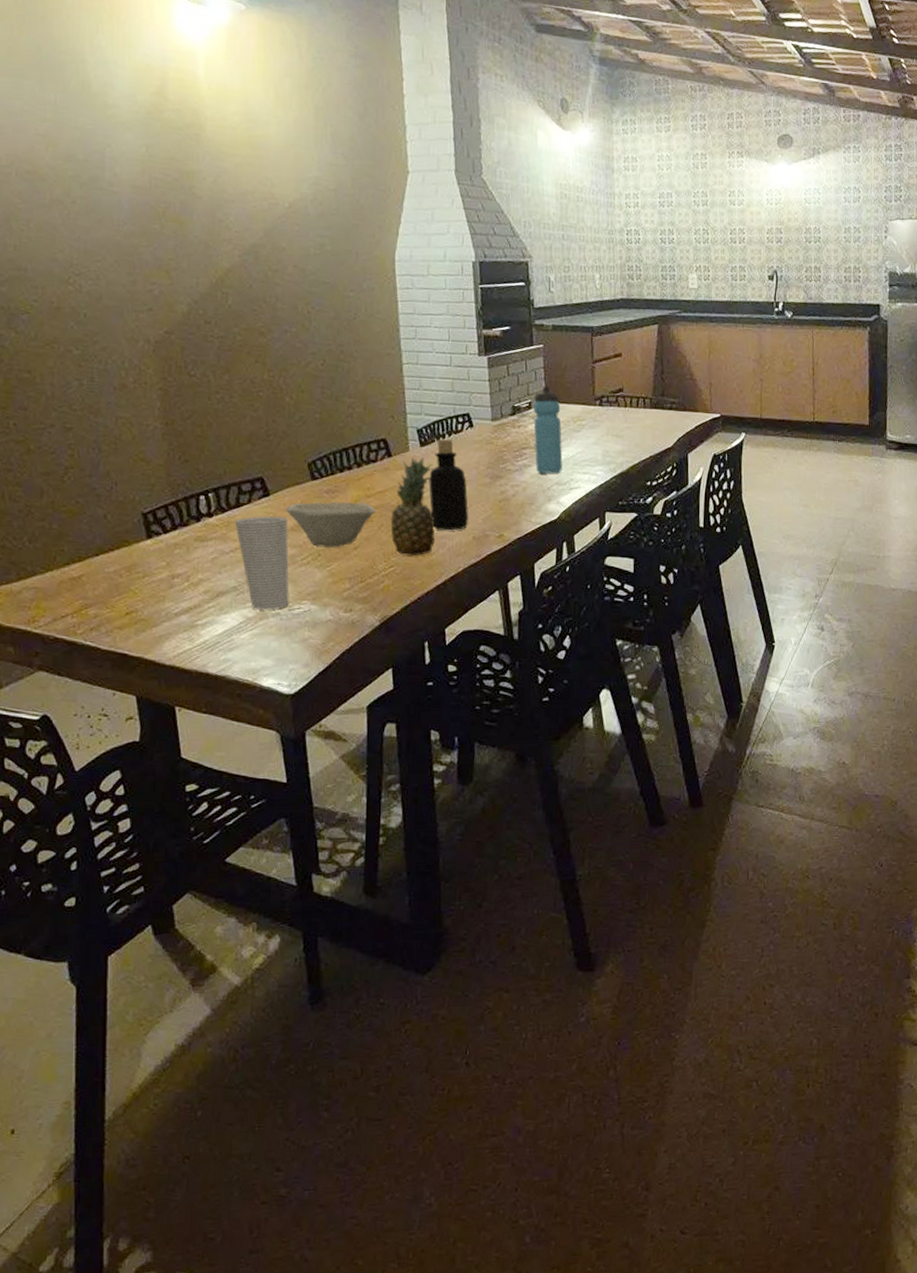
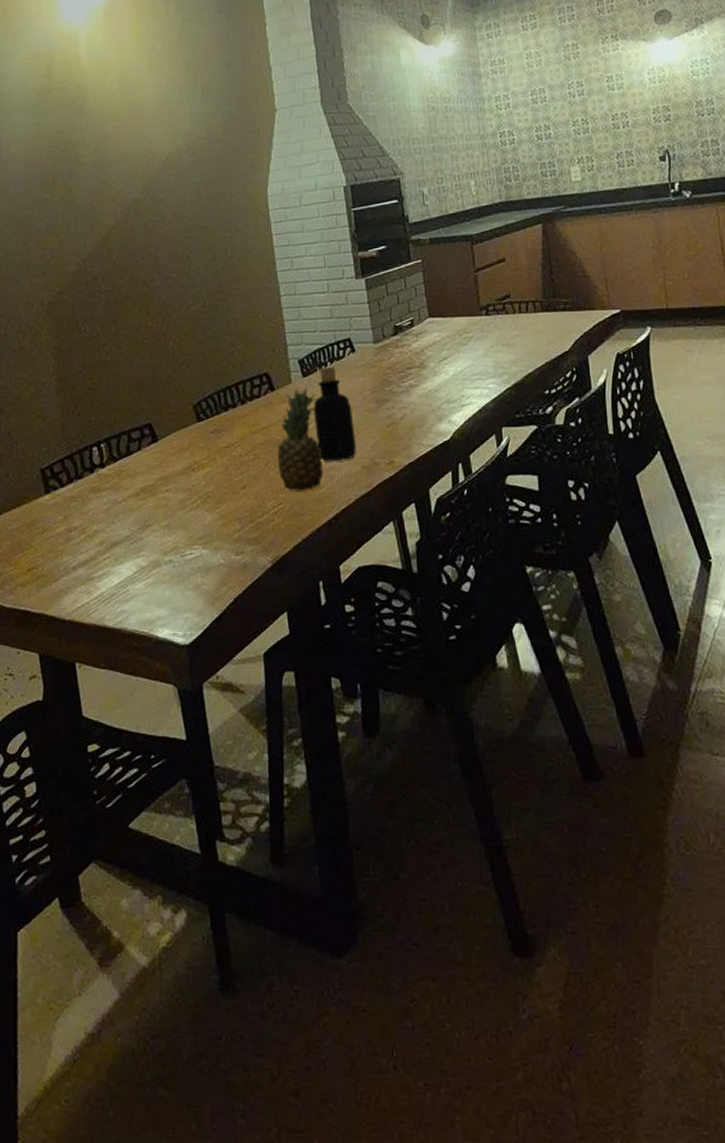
cup: present [235,516,289,610] -> none [126,461,181,558]
bowl: present [285,501,377,548] -> none [173,440,263,489]
water bottle: present [533,386,563,474] -> none [416,301,452,392]

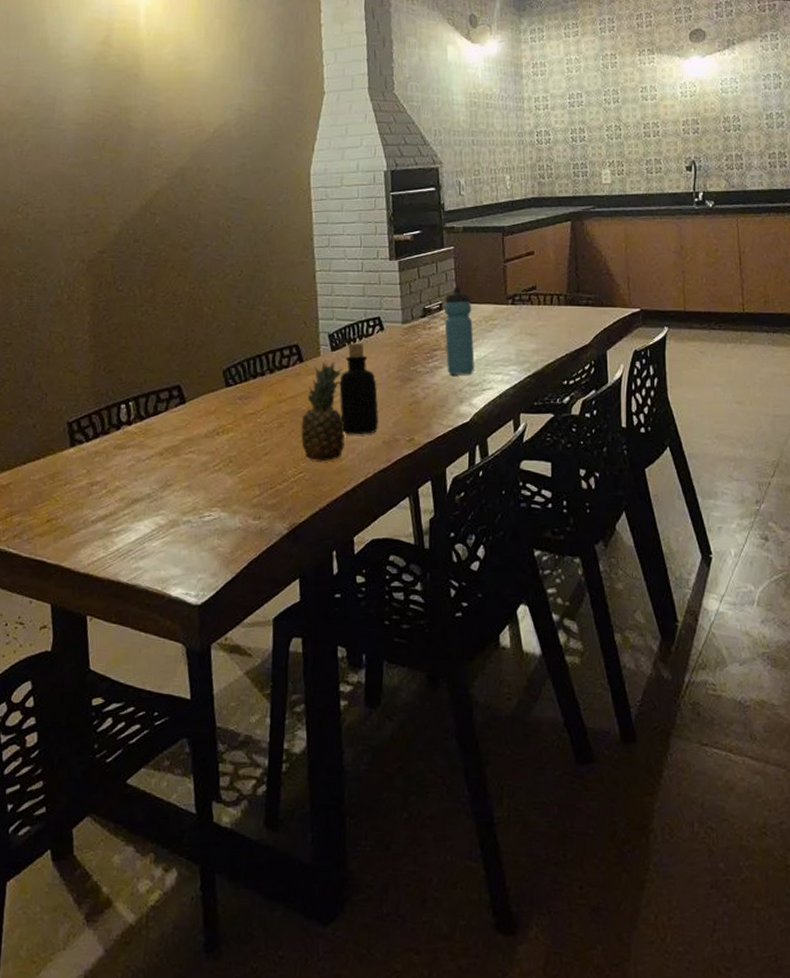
water bottle: none [416,301,452,392] -> present [444,287,475,375]

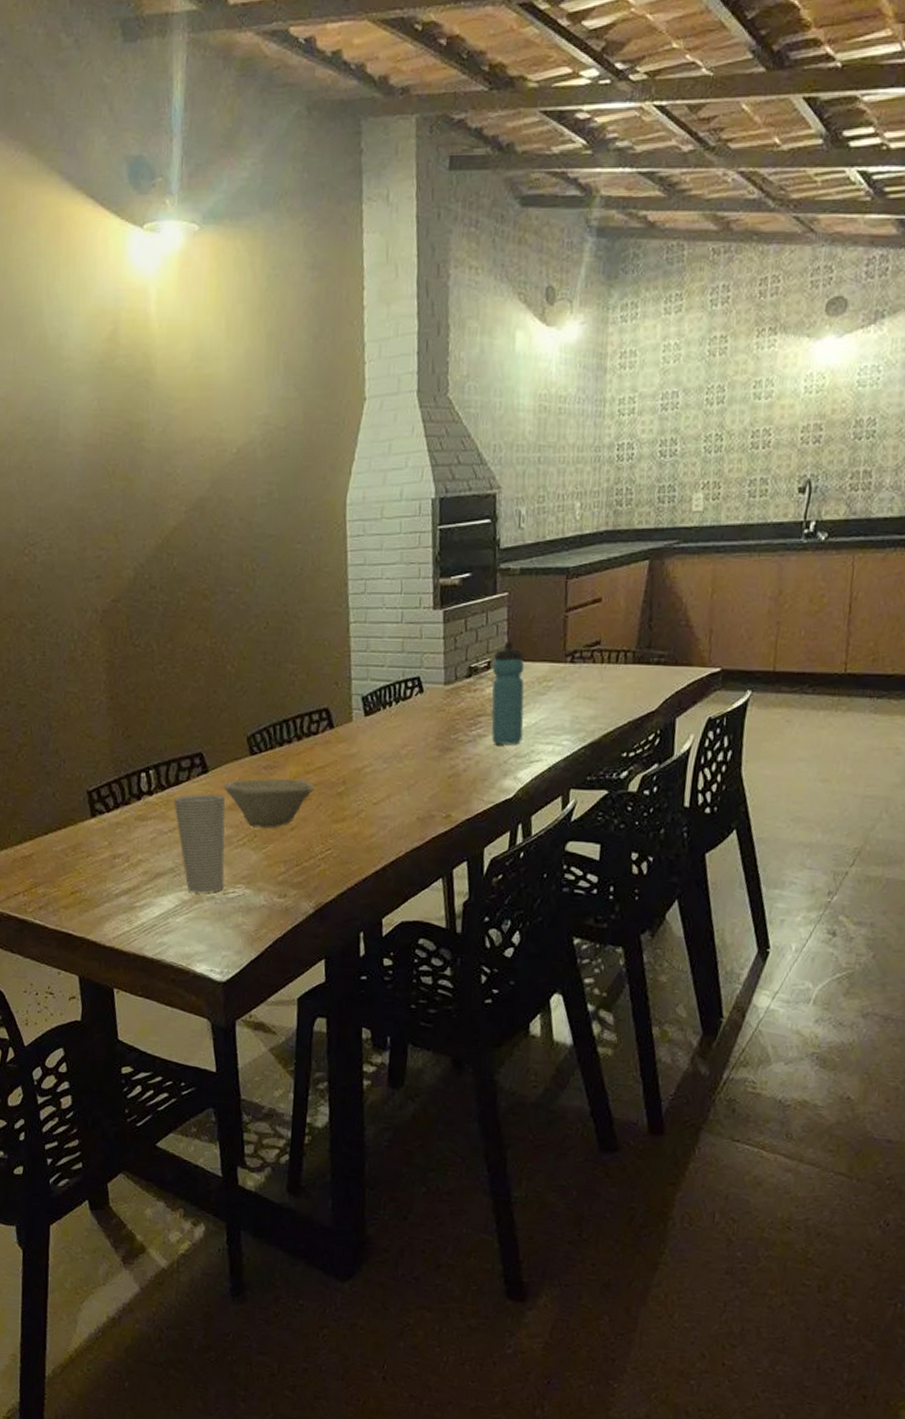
cup: none [152,423,202,517] -> present [174,794,226,893]
bowl: none [200,407,287,454] -> present [223,778,316,829]
fruit: present [300,361,345,462] -> none [329,727,378,839]
bottle: present [339,343,379,435] -> none [371,706,414,810]

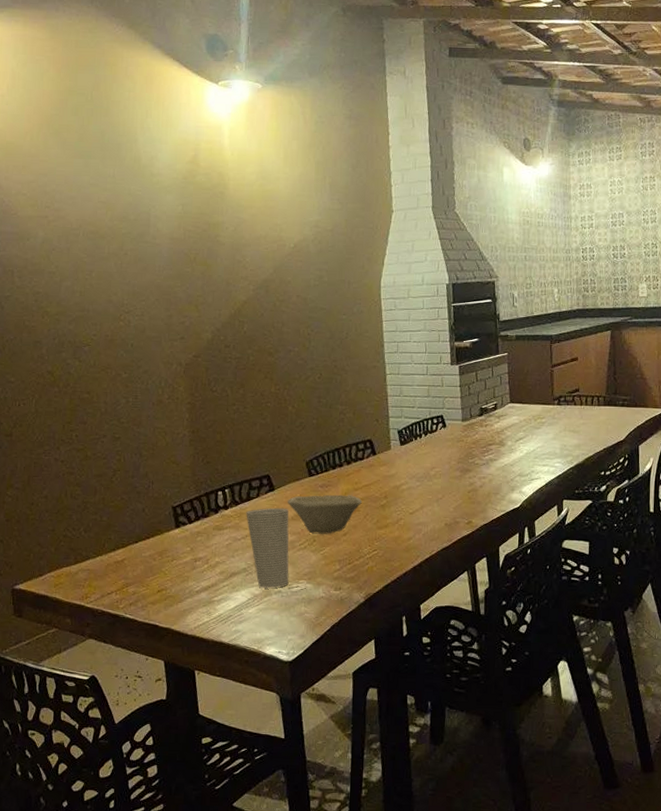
water bottle: present [491,641,525,744] -> none [499,389,525,466]

